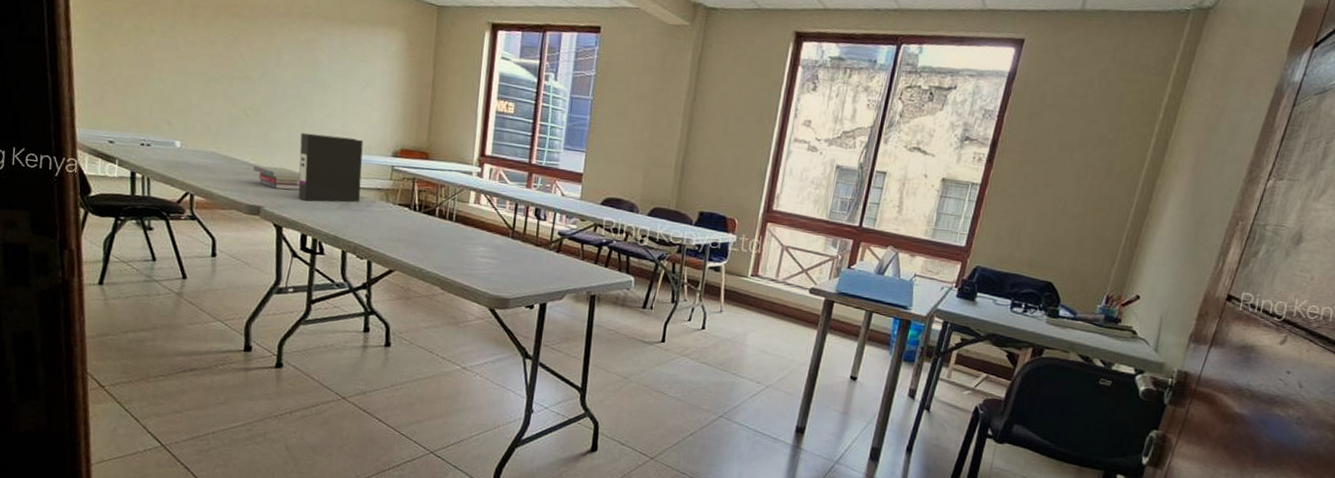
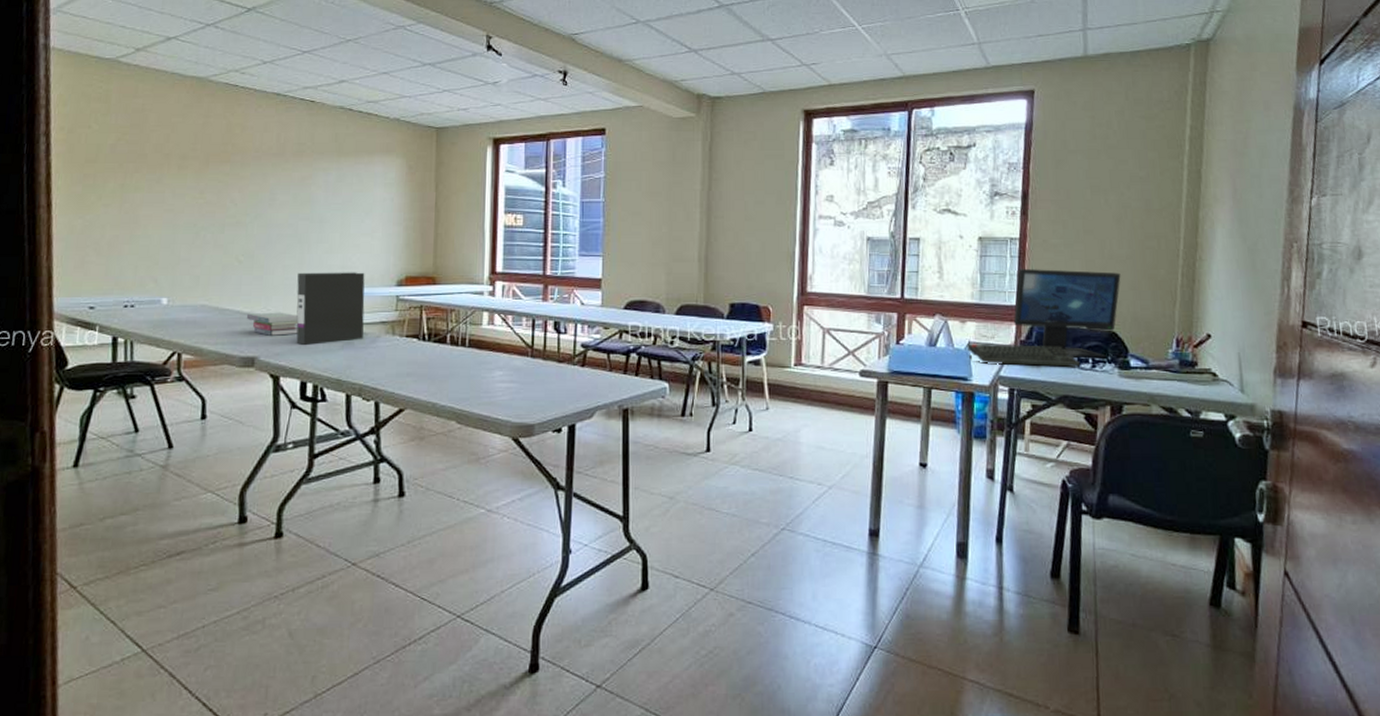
computer keyboard: none [911,275,1014,310] -> present [966,342,1081,367]
computer monitor: none [960,212,1069,306] -> present [1014,268,1121,359]

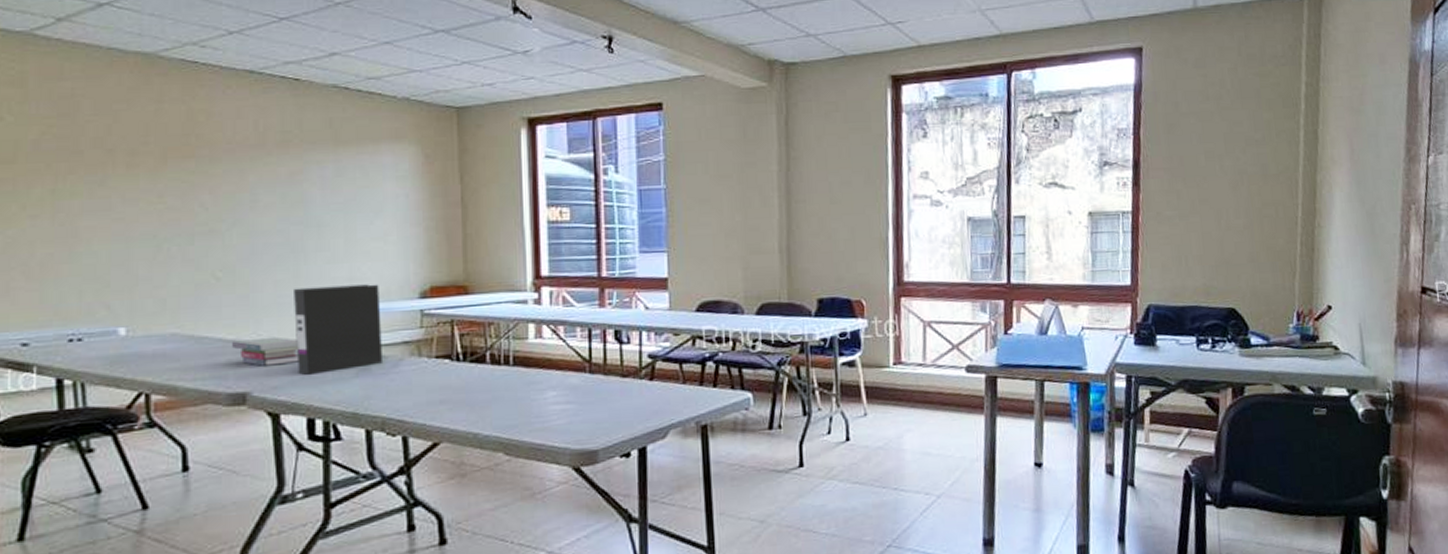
computer keyboard: present [966,342,1081,367] -> none [1079,327,1200,351]
computer monitor: present [1014,268,1121,359] -> none [1129,244,1239,340]

